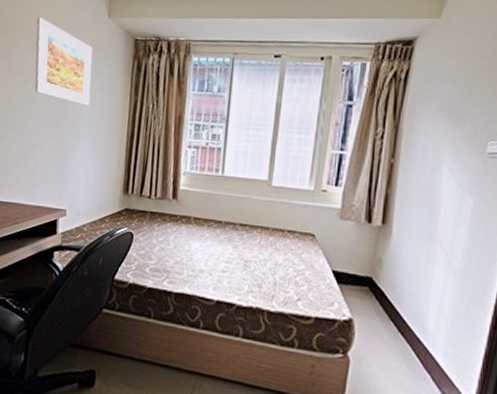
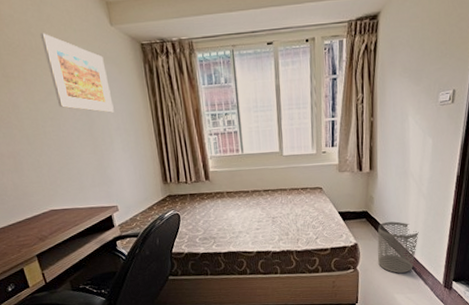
waste bin: none [378,297,443,377] -> present [377,221,419,273]

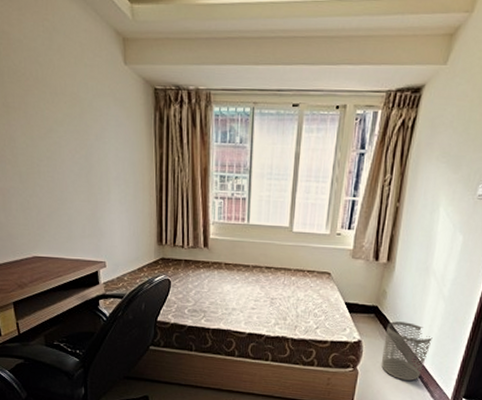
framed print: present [39,33,114,113] -> none [47,64,116,160]

